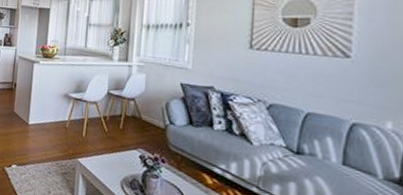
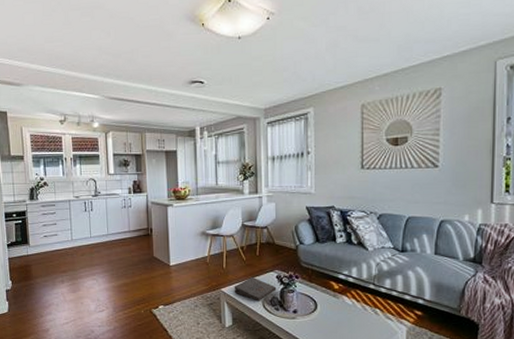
pizza box: none [91,151,139,181] -> present [234,276,277,301]

